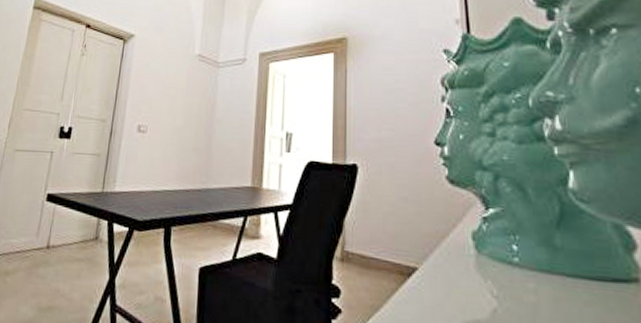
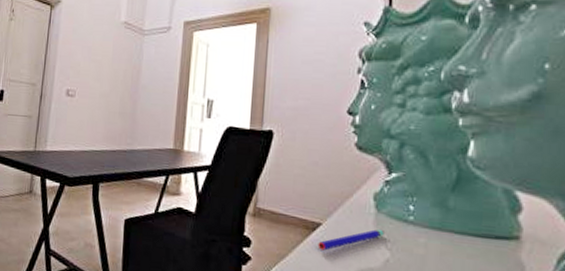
pen: none [415,273,490,300] -> present [318,229,386,251]

